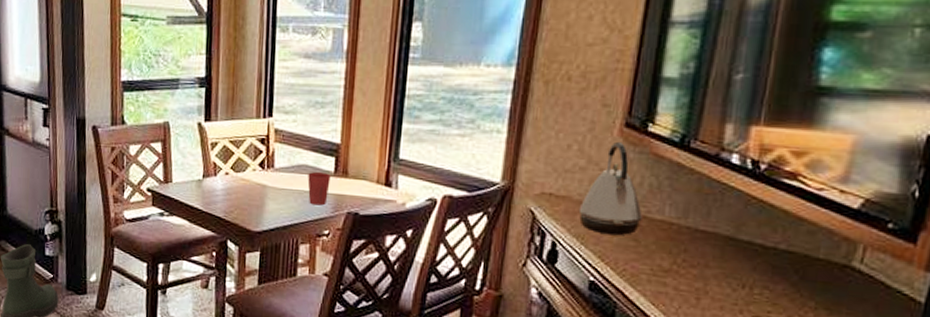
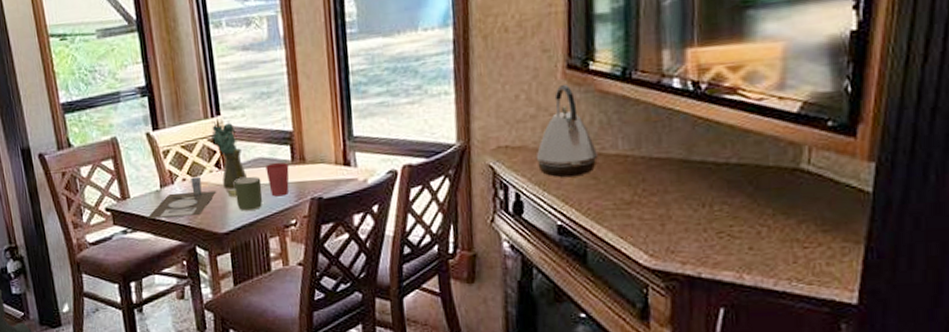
place setting: none [186,172,256,211] -> present [147,176,216,219]
vase: none [260,122,289,199] -> present [211,122,248,198]
mug: none [274,180,302,215] -> present [234,176,263,211]

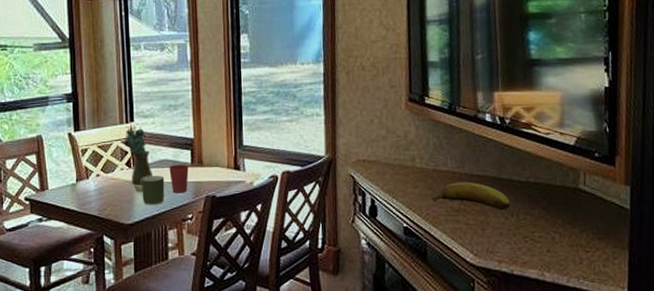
place setting: present [147,176,216,219] -> none [62,173,125,209]
kettle: present [535,83,598,177] -> none [386,113,433,188]
fruit: none [595,166,703,200] -> present [431,181,511,209]

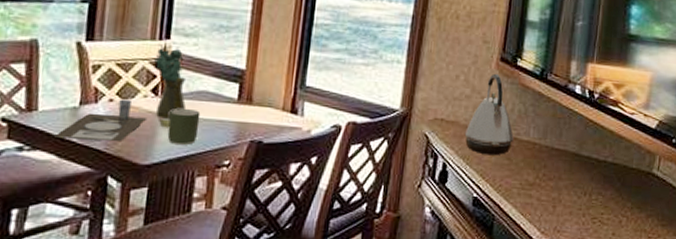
place setting: none [62,173,125,209] -> present [54,99,146,143]
cup: present [169,165,189,194] -> none [207,99,234,135]
kettle: none [386,113,433,188] -> present [464,73,514,155]
fruit: present [431,181,511,209] -> none [507,154,586,188]

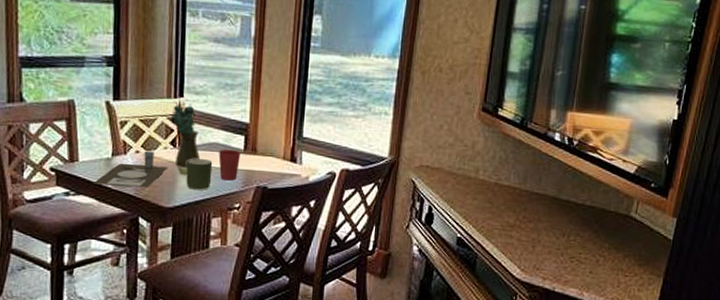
cup: none [207,99,234,135] -> present [218,150,241,181]
kettle: present [464,73,514,155] -> none [448,122,495,199]

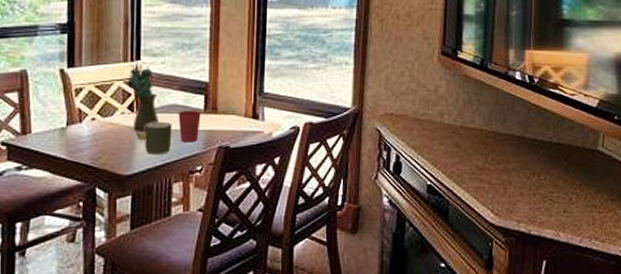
place setting: present [93,151,167,188] -> none [47,117,125,157]

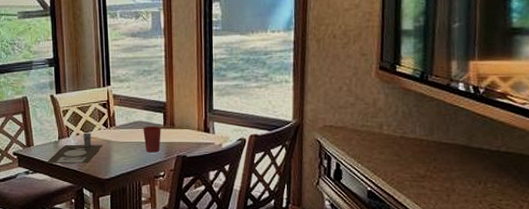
place setting: none [47,117,125,157] -> present [46,132,102,164]
vase: present [128,66,160,141] -> none [102,90,129,151]
mug: present [145,121,172,155] -> none [117,135,139,162]

